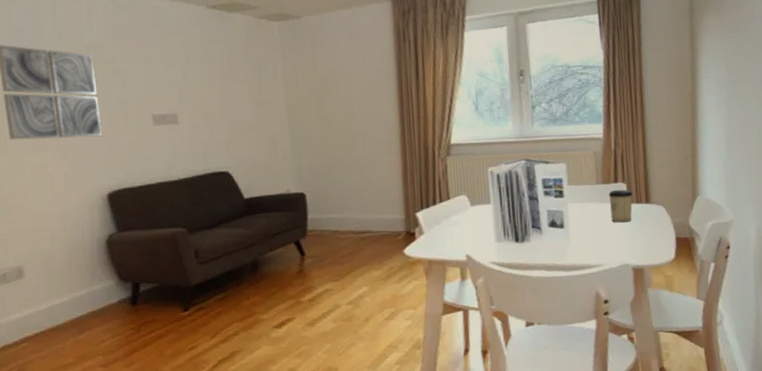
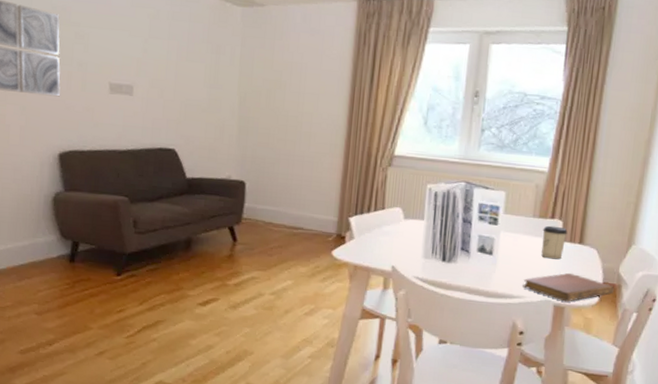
notebook: none [598,234,689,263] -> present [522,273,615,302]

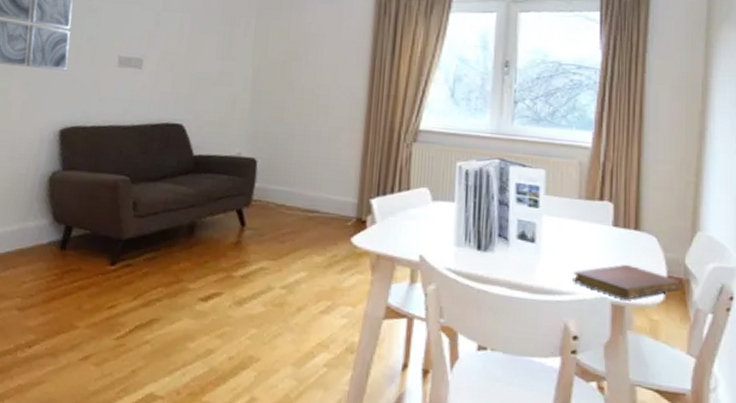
cup: present [541,225,568,260] -> none [591,208,620,249]

